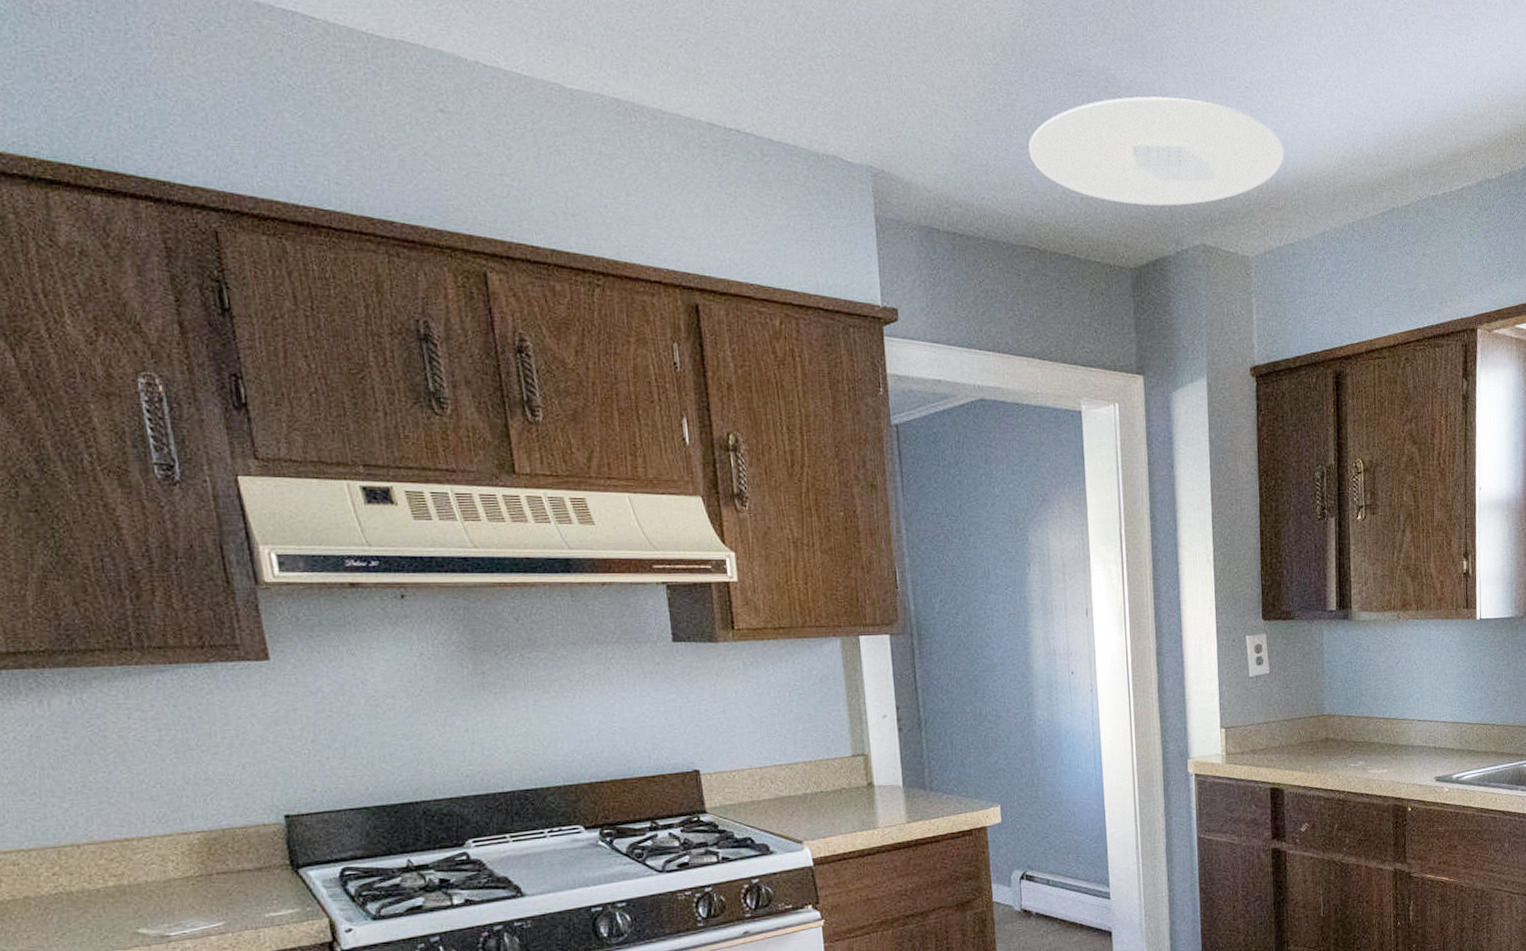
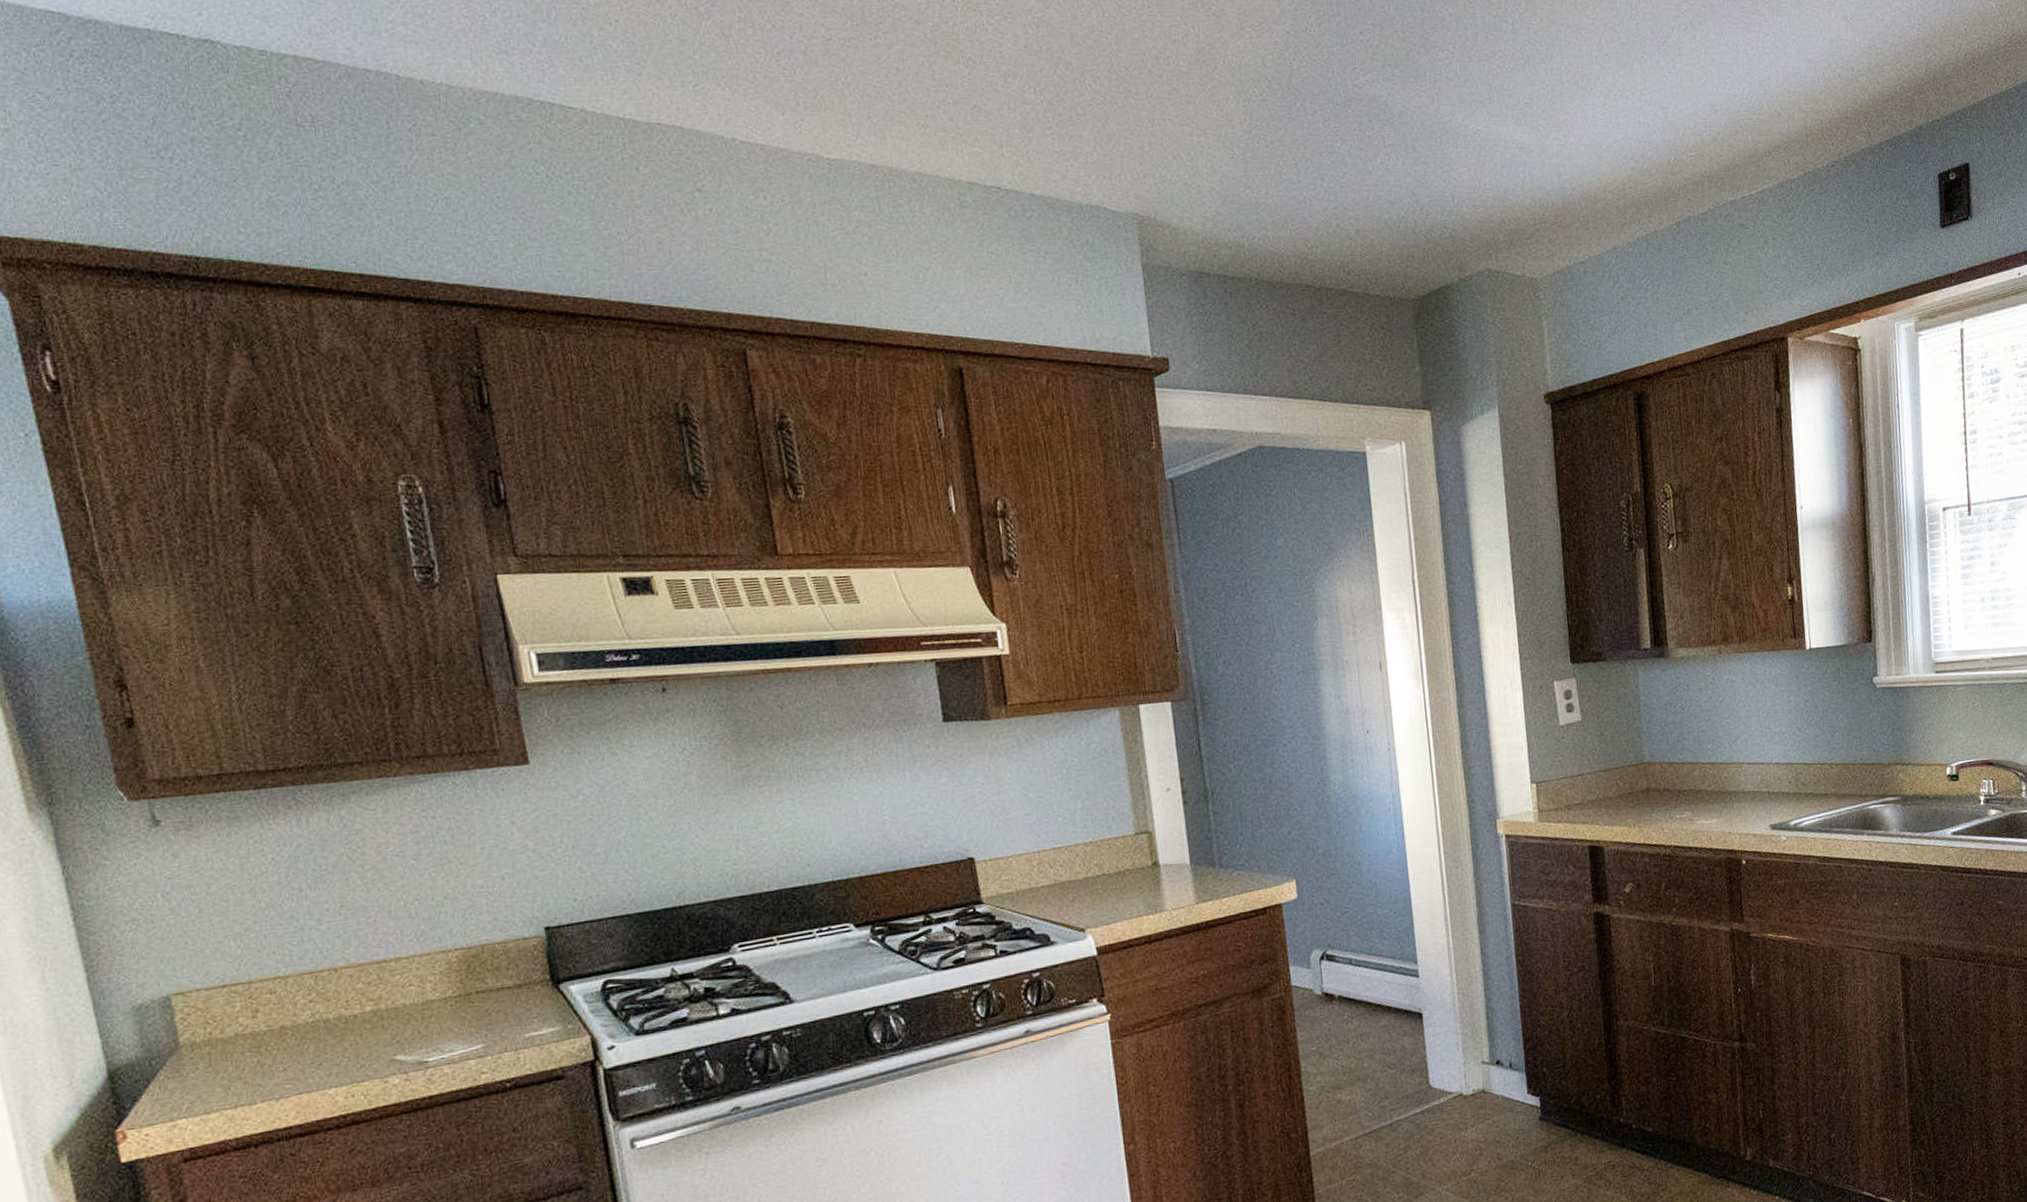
ceiling light: present [1029,96,1284,206] -> none [1299,120,1570,233]

